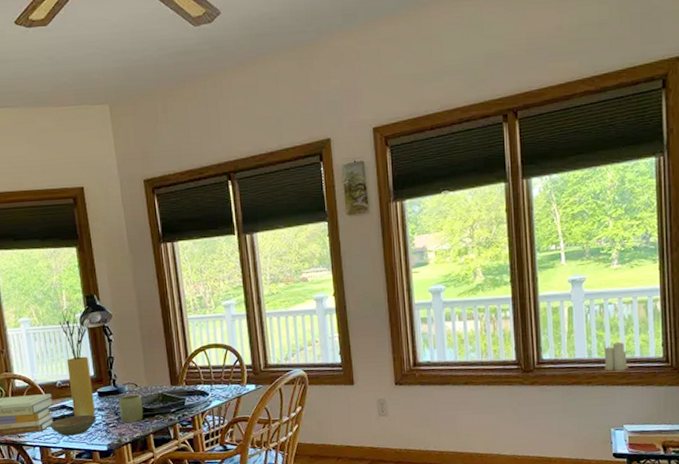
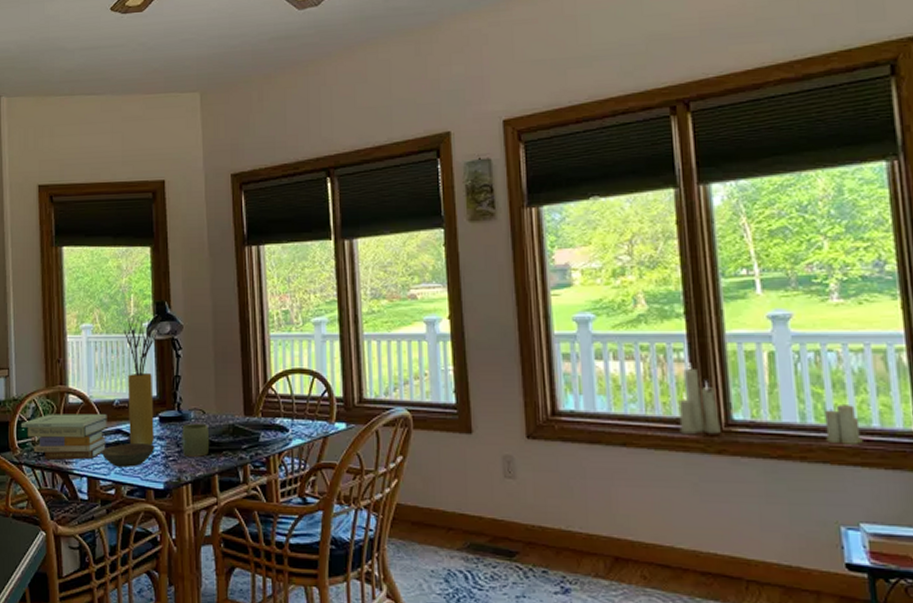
candle: none [504,319,534,372] -> present [678,362,721,434]

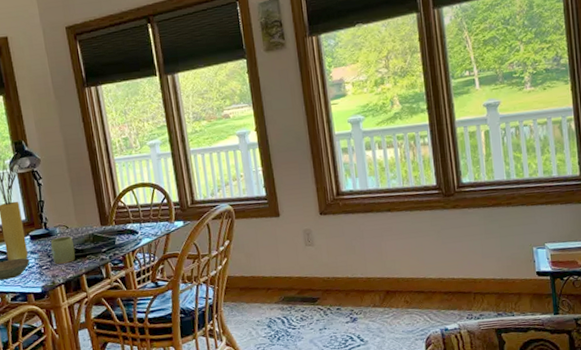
candle: present [678,362,721,434] -> none [425,145,455,197]
candle: present [825,403,863,445] -> none [522,162,547,191]

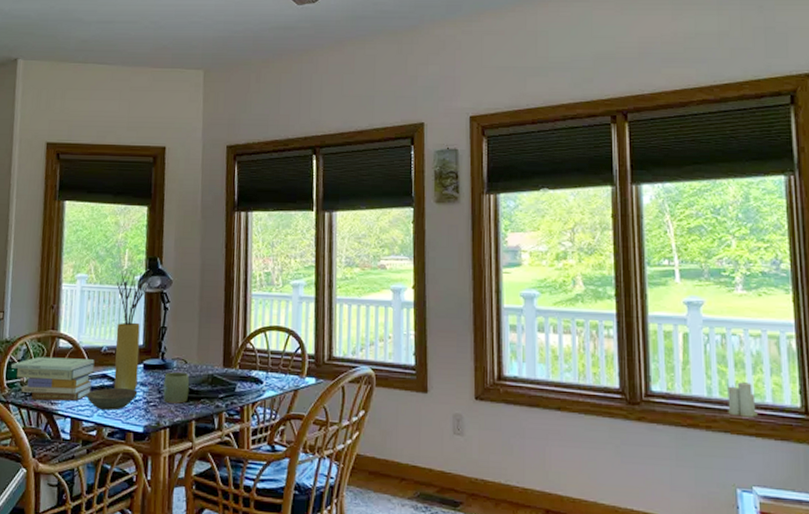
candle: none [522,162,547,191] -> present [727,381,758,418]

